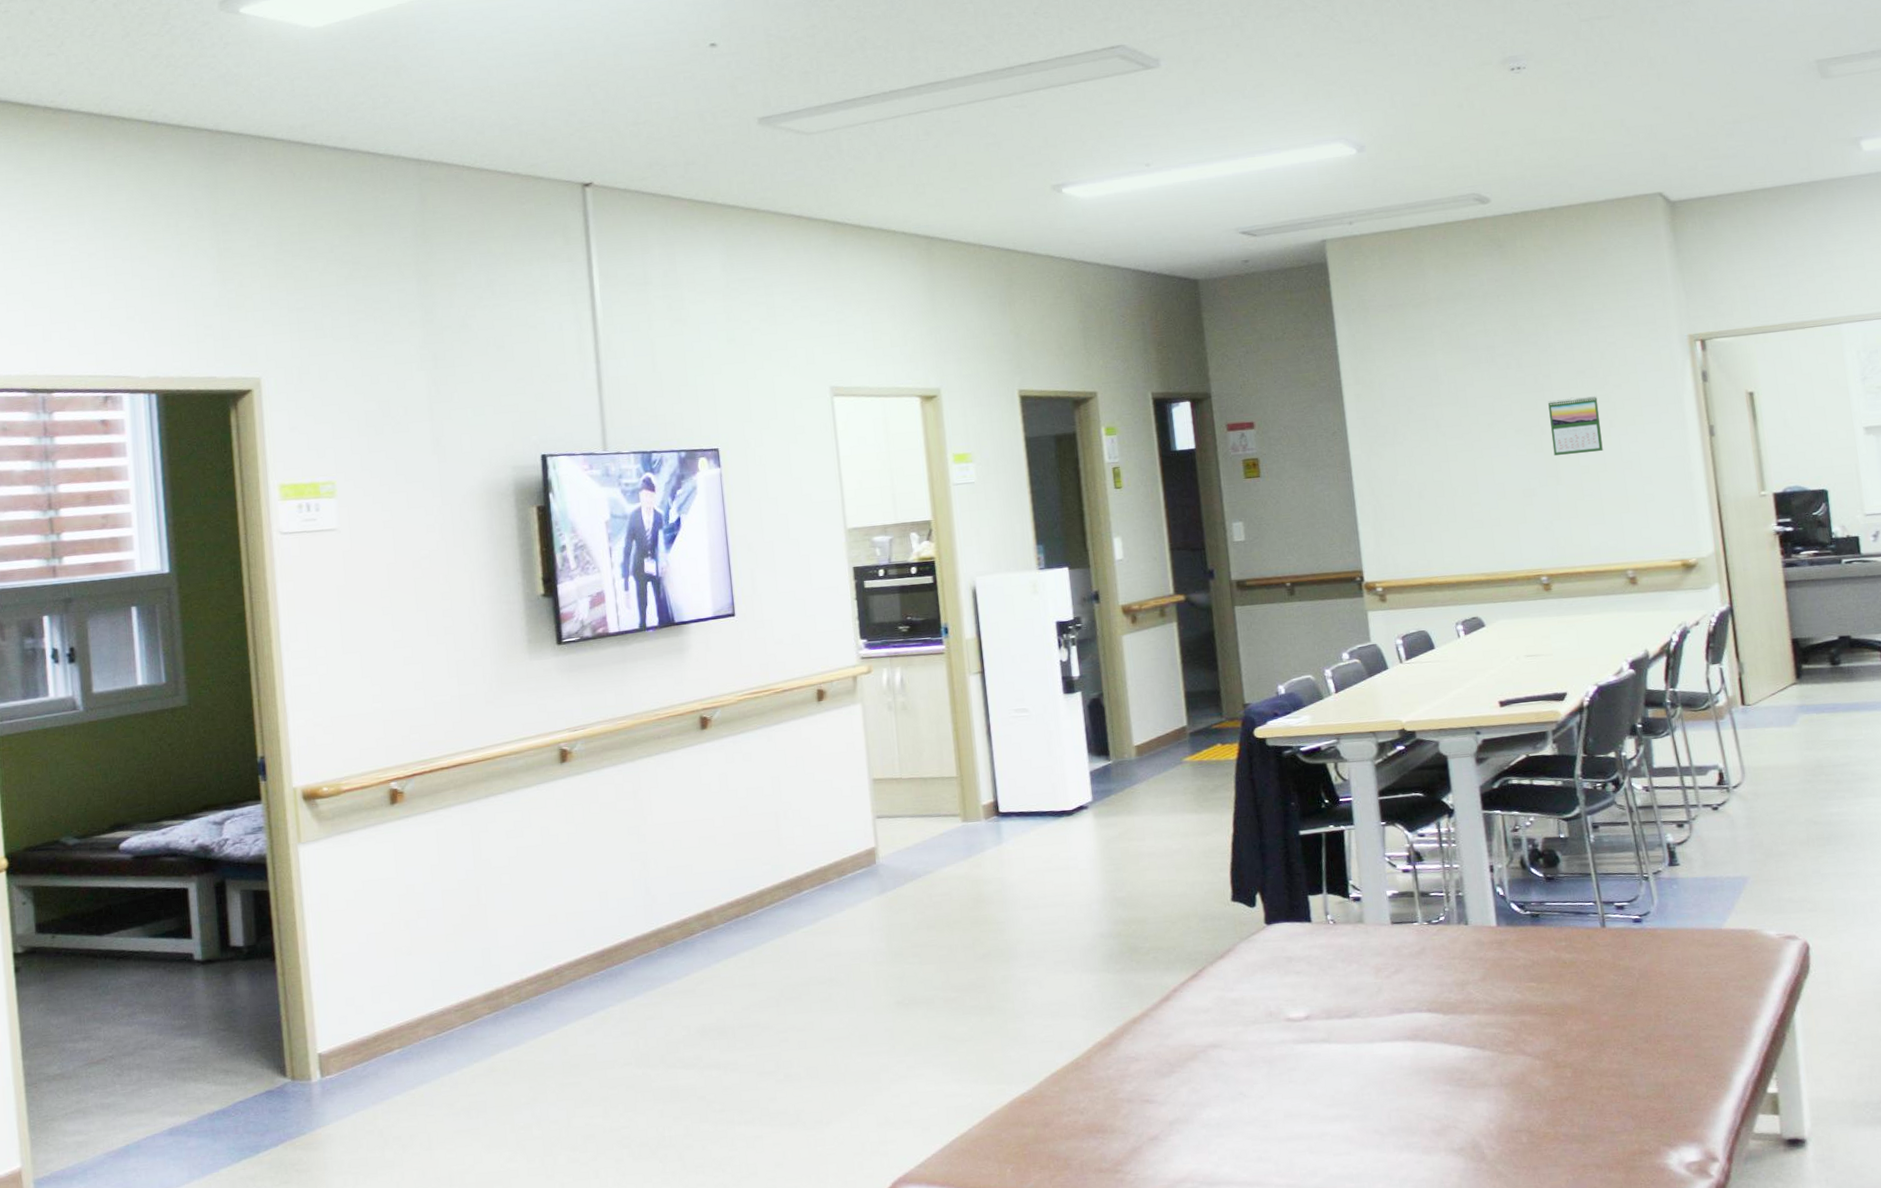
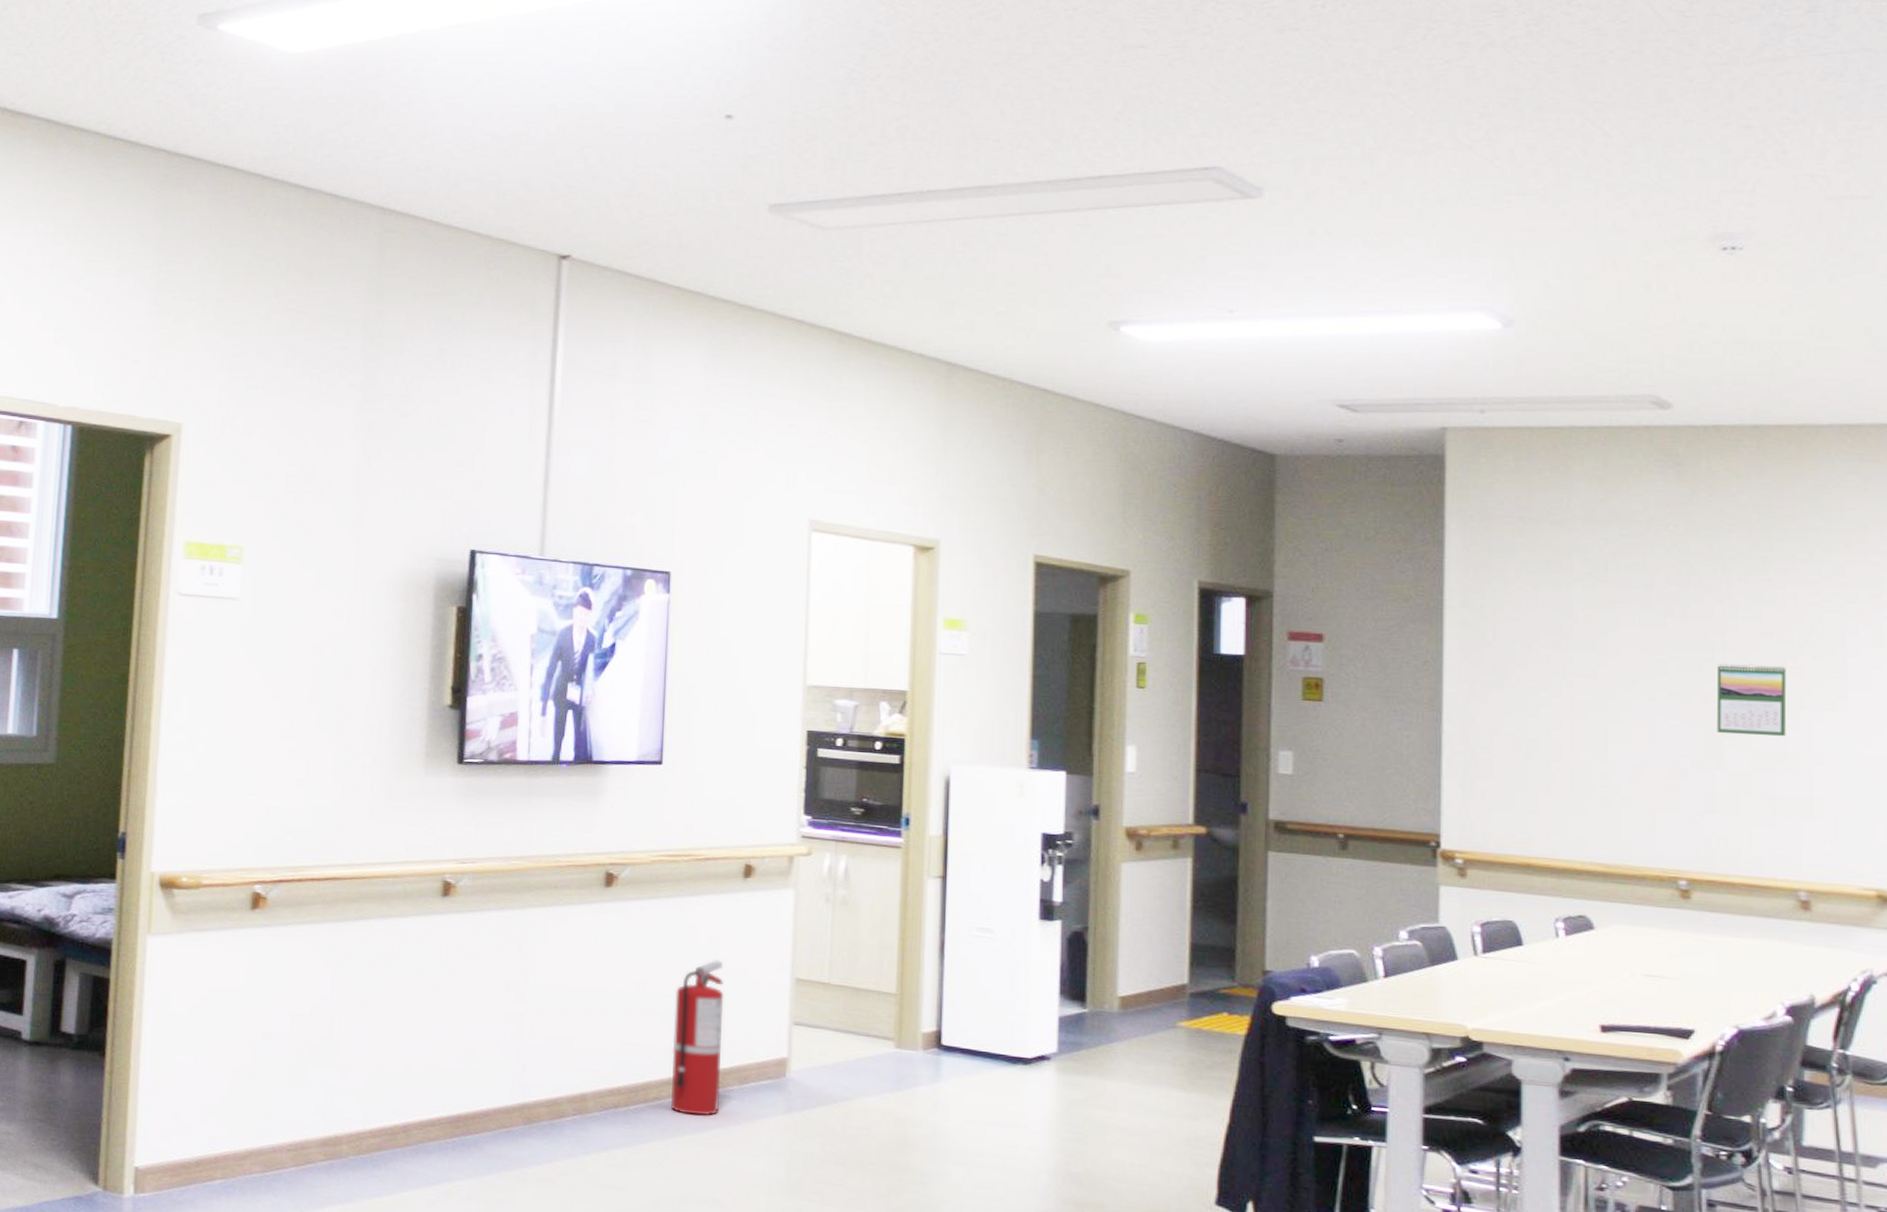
fire extinguisher: none [774,775,825,912] -> present [671,960,724,1117]

